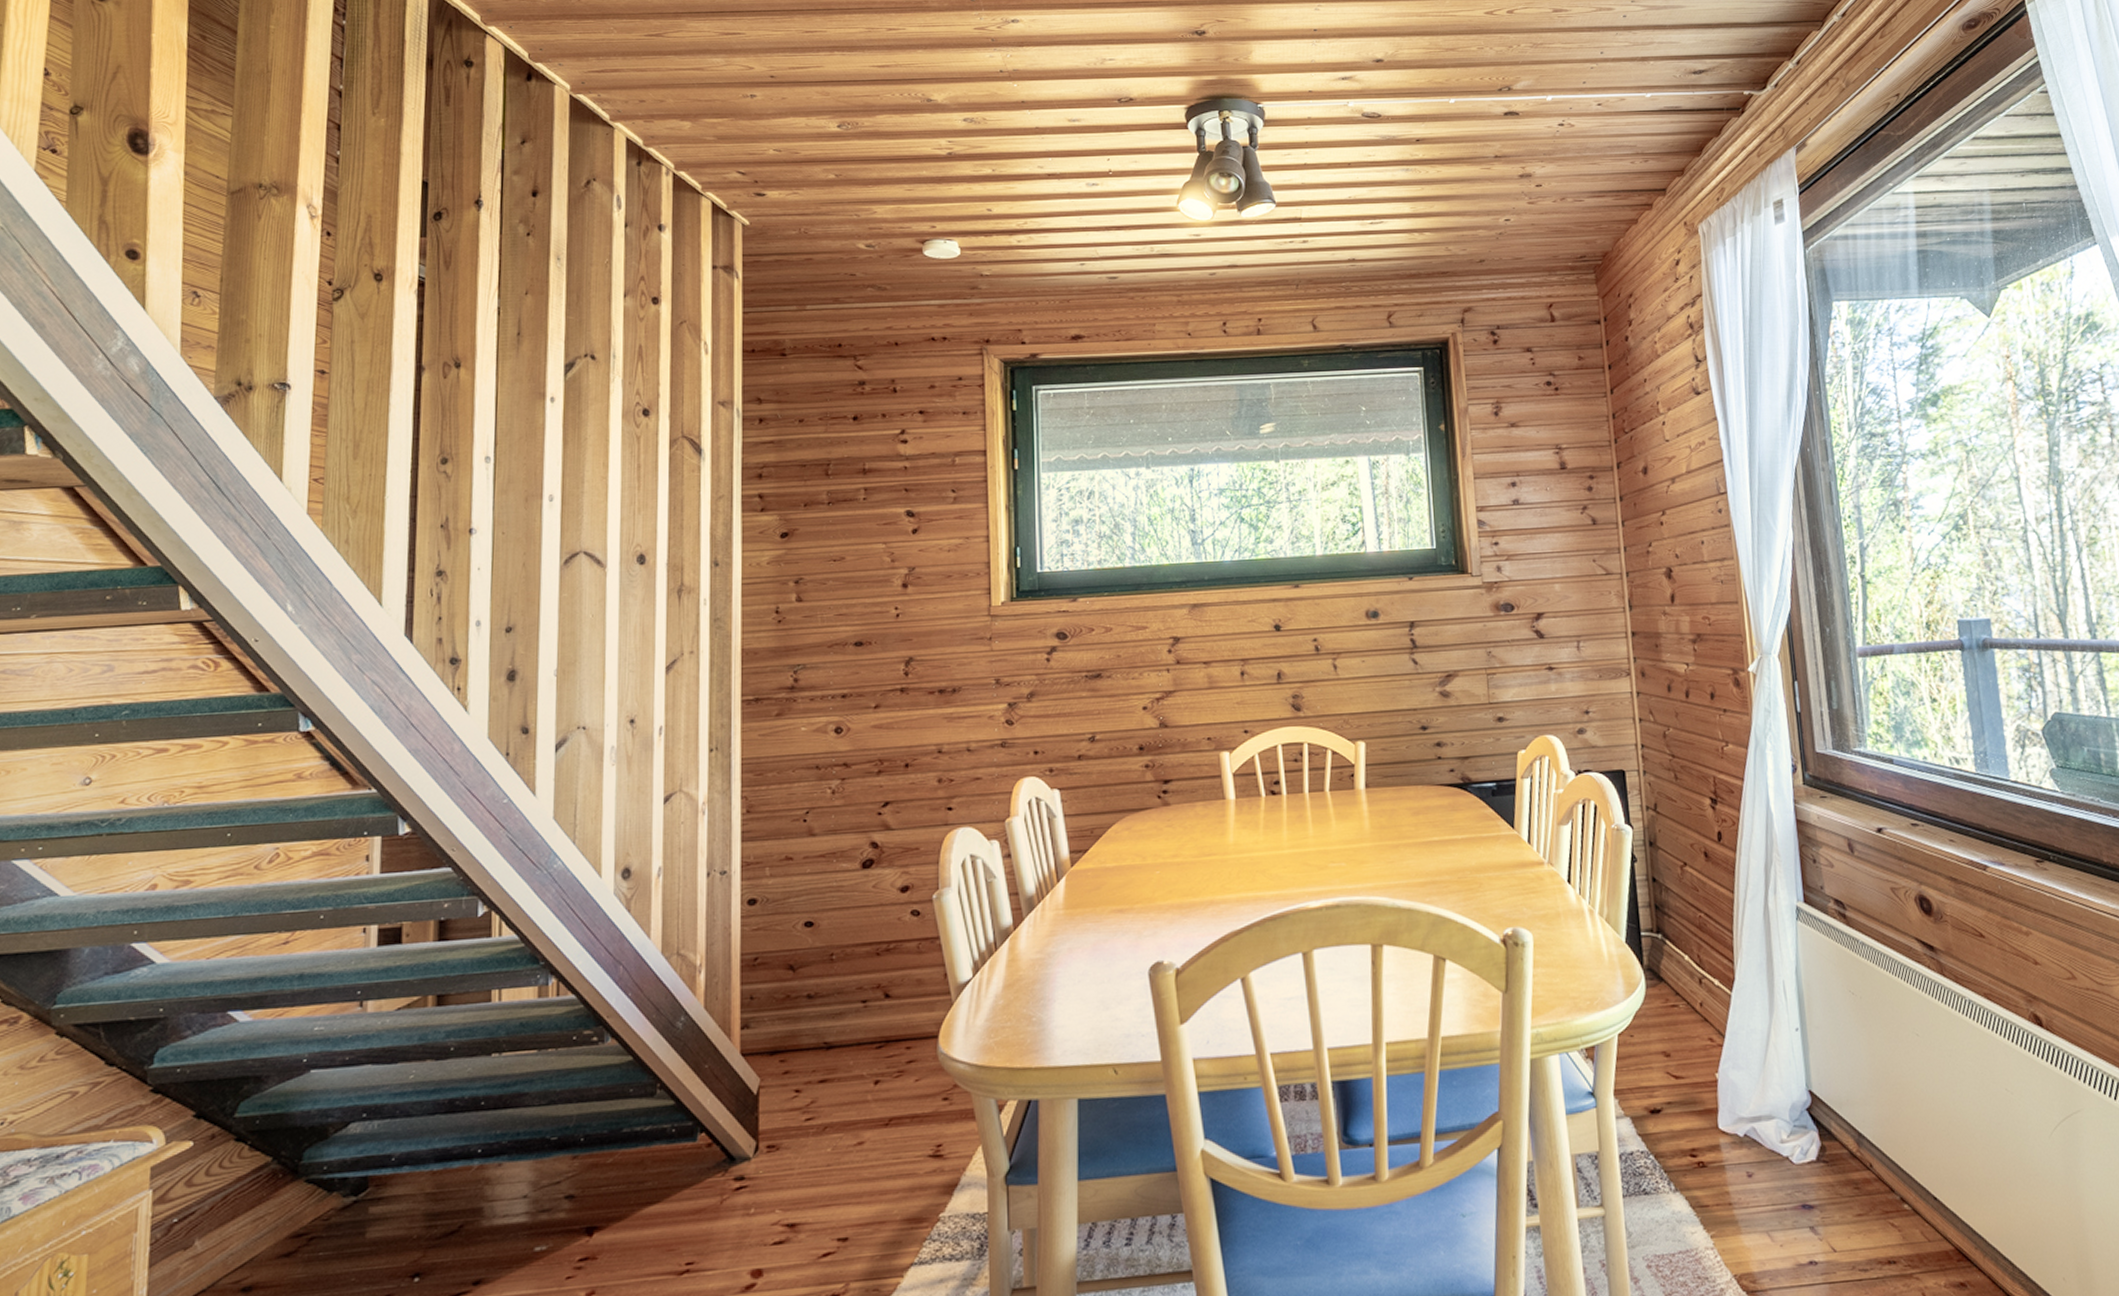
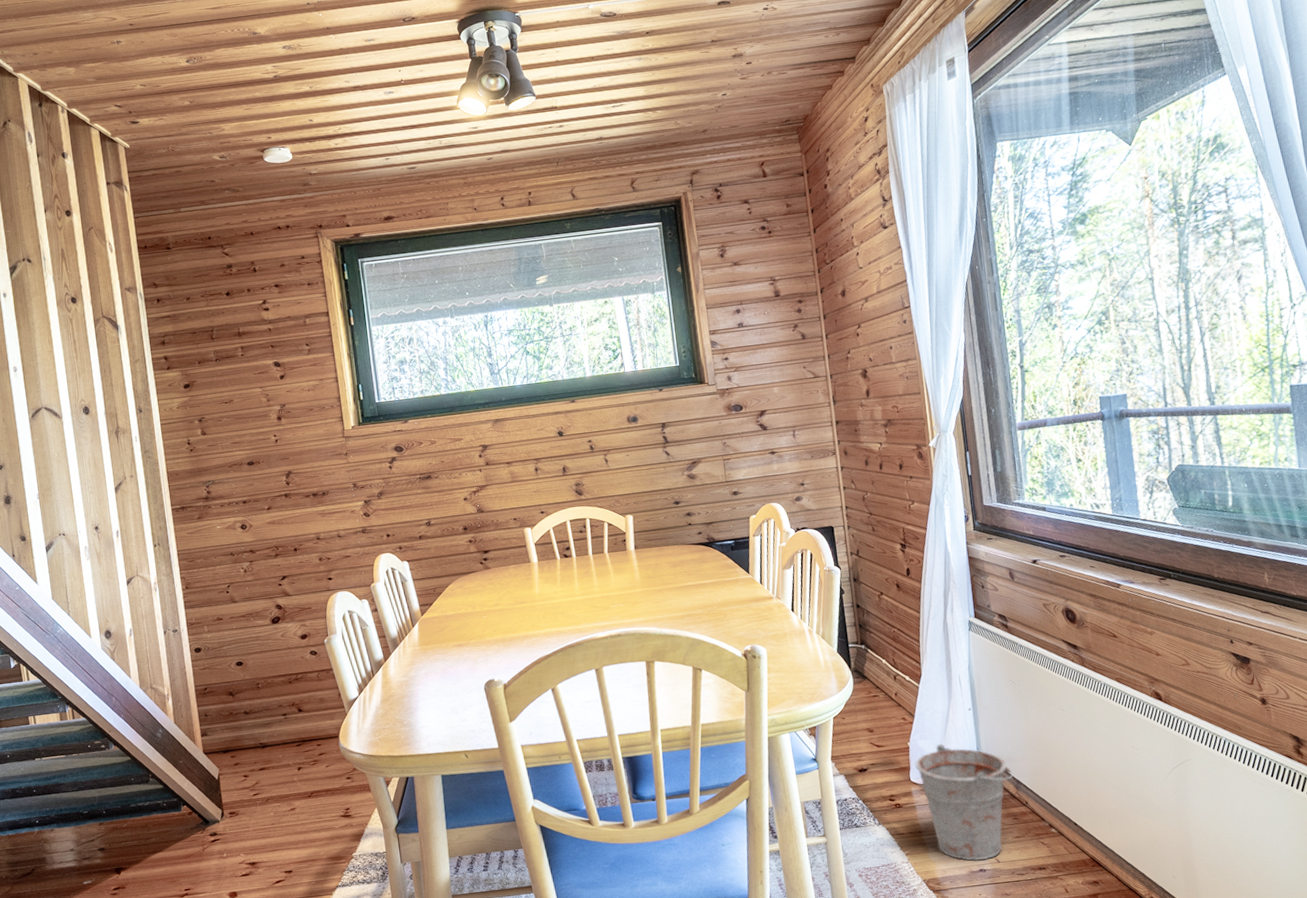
bucket: none [1725,1077,1854,1248] -> present [915,744,1013,861]

